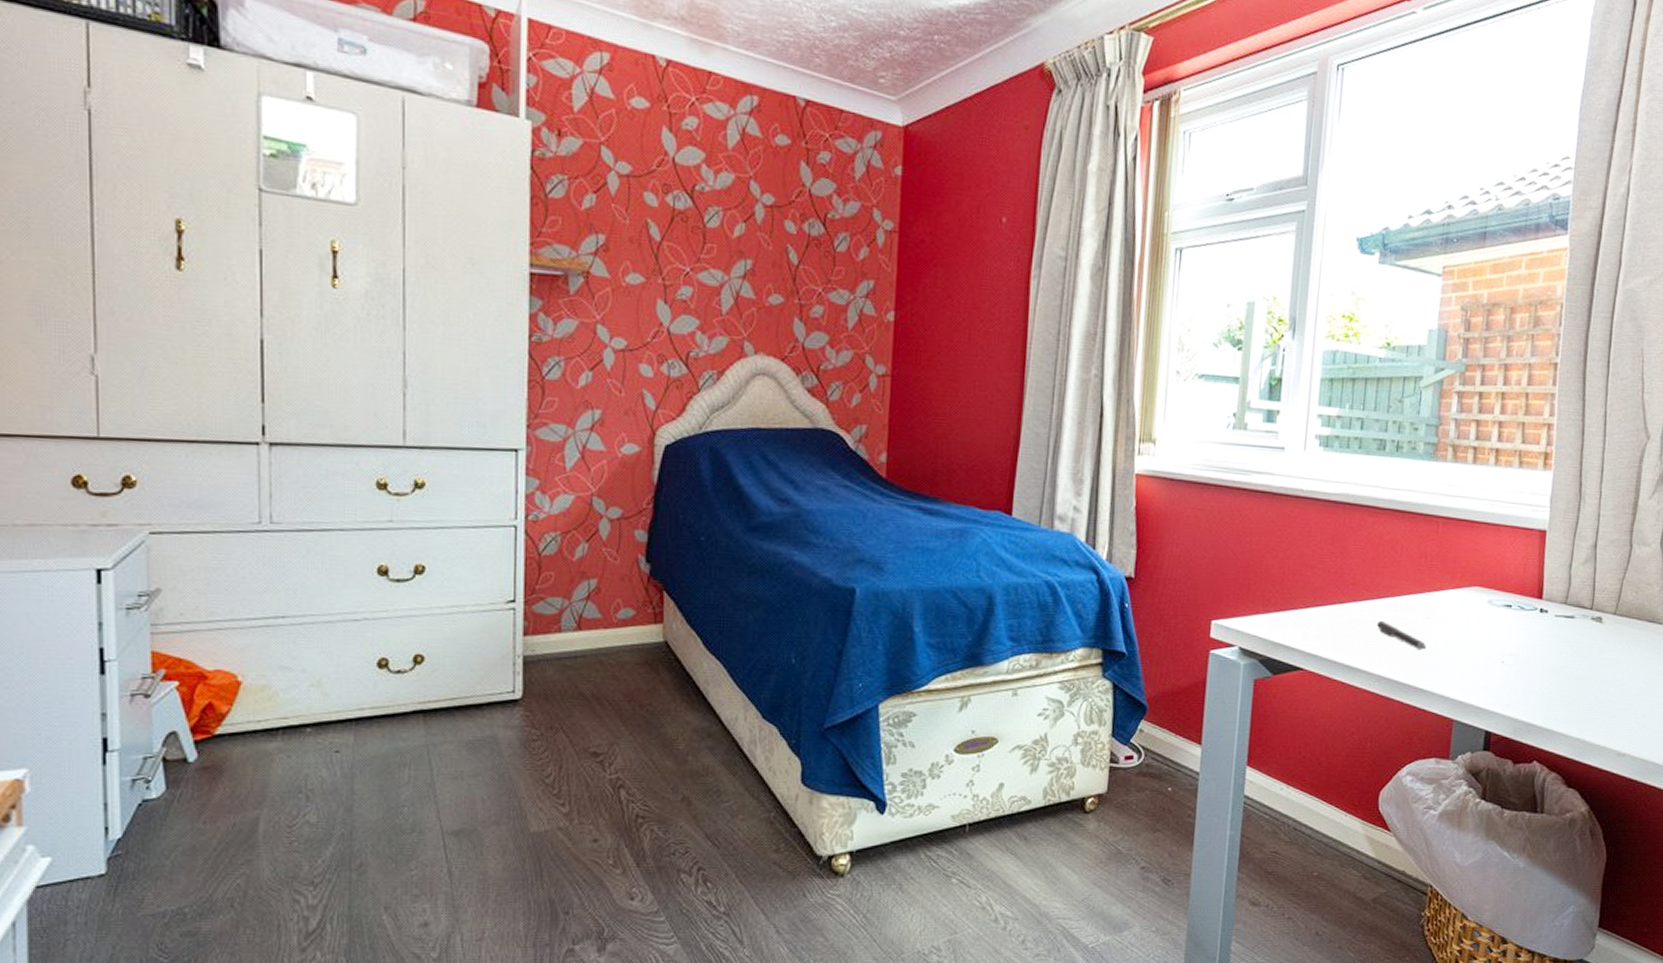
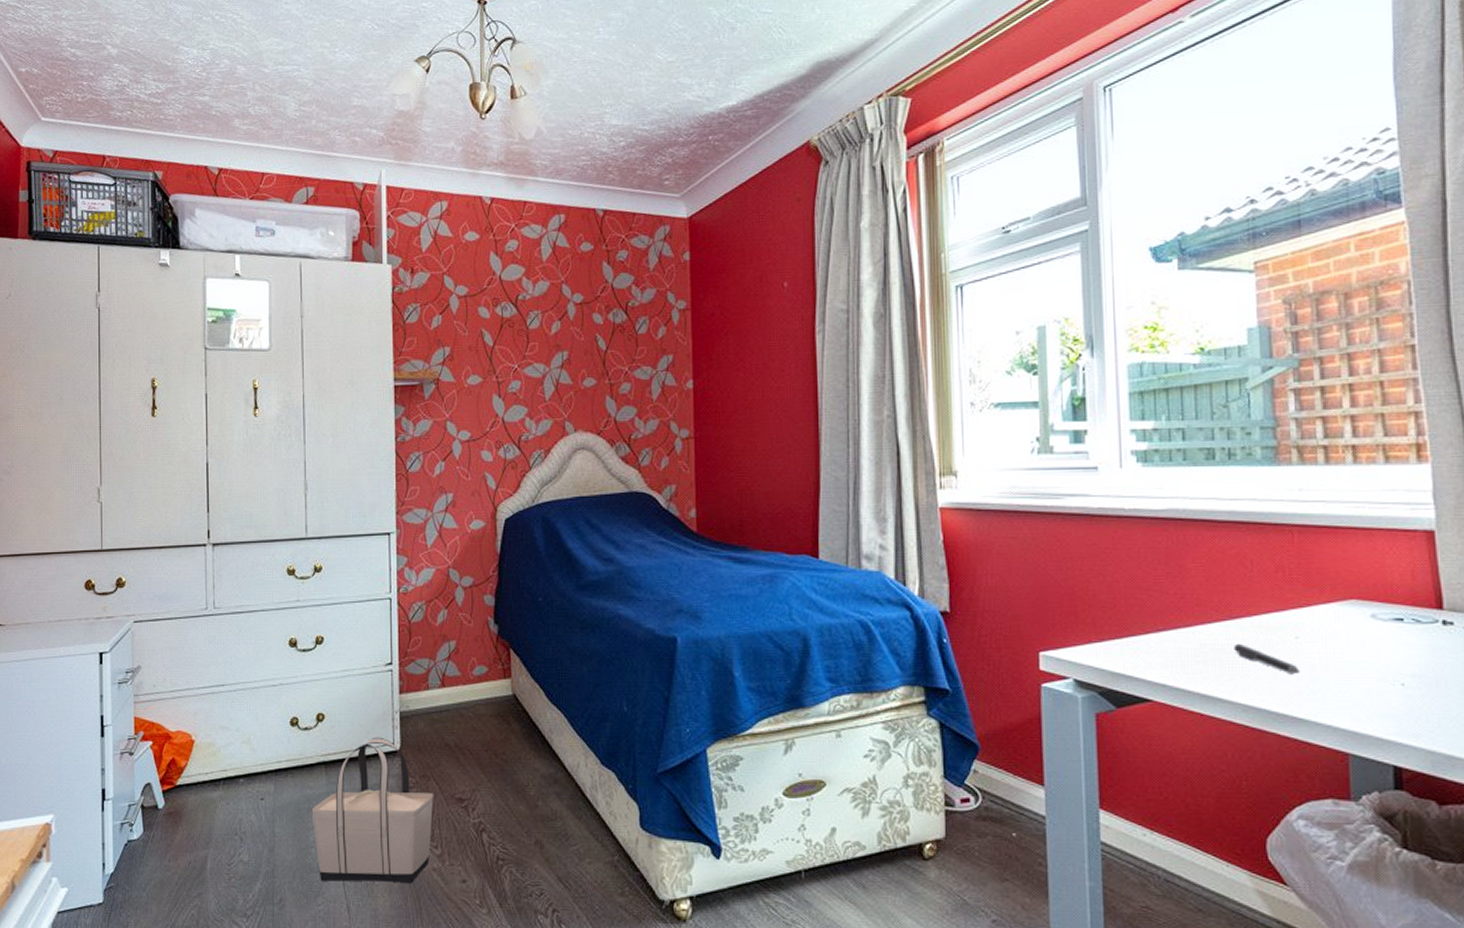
shopping bag: none [404,683,563,844] -> present [311,736,434,883]

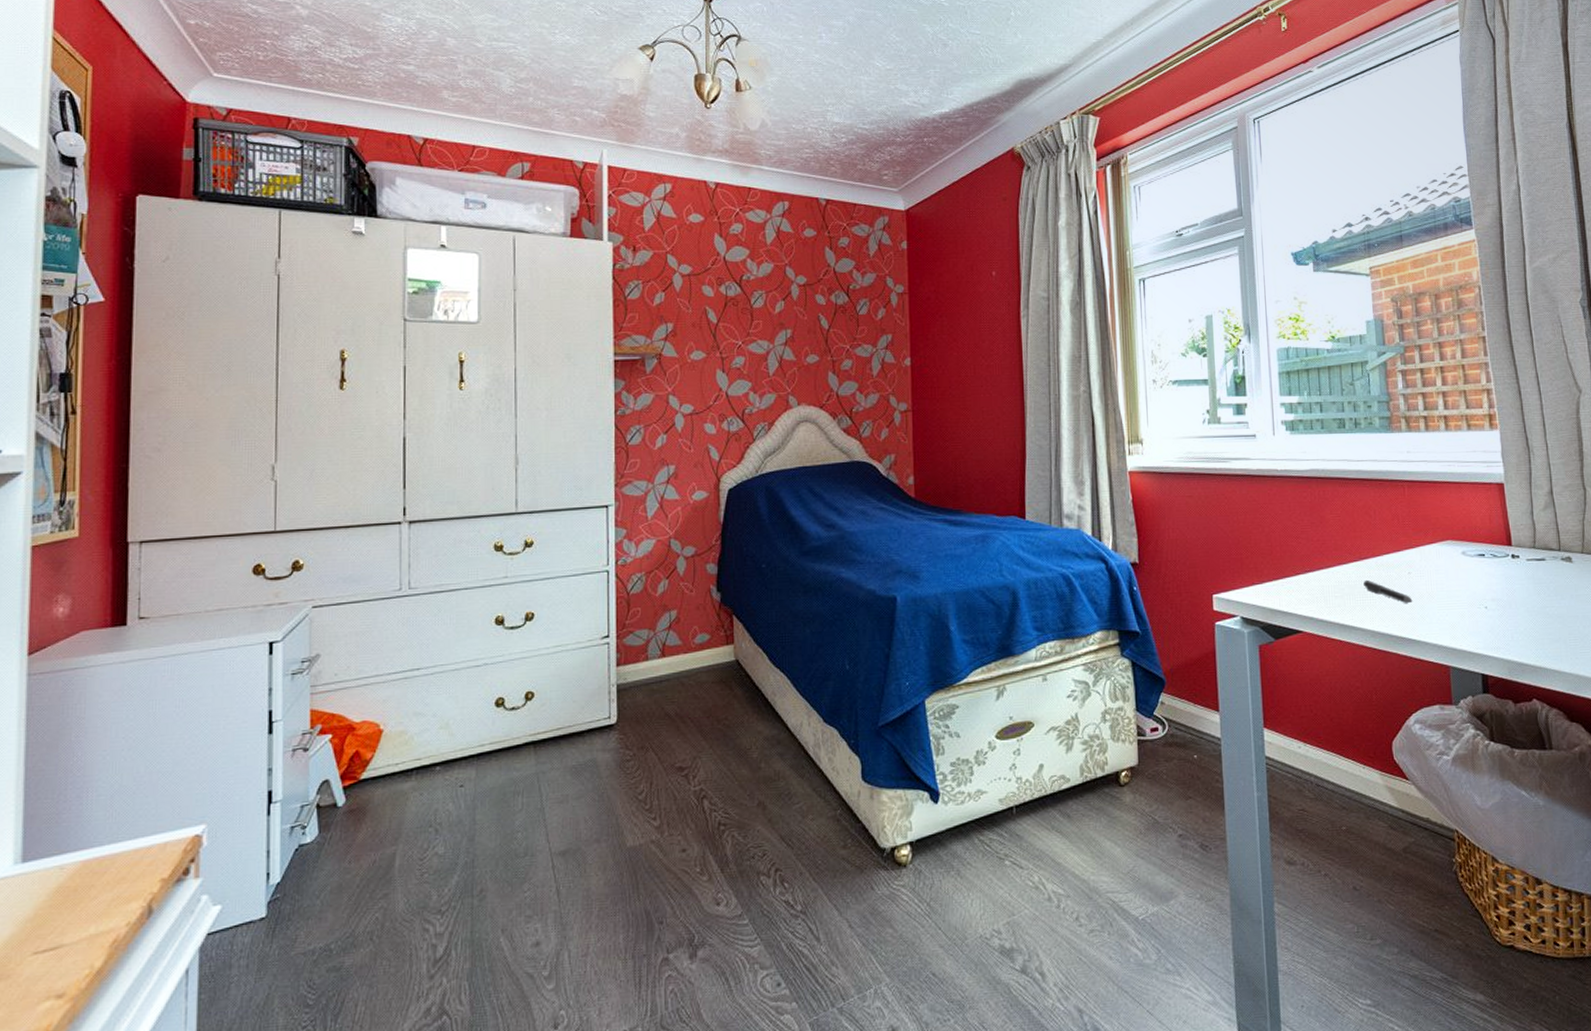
shopping bag: present [311,736,434,883] -> none [518,711,653,866]

